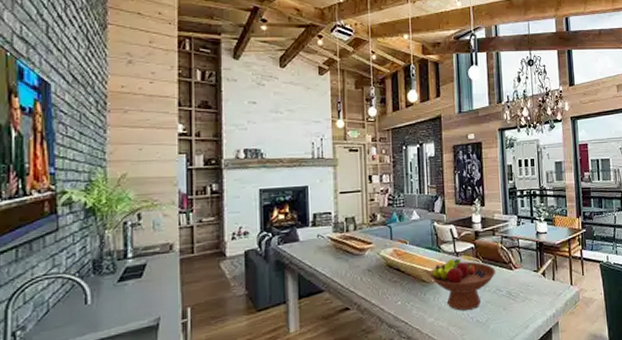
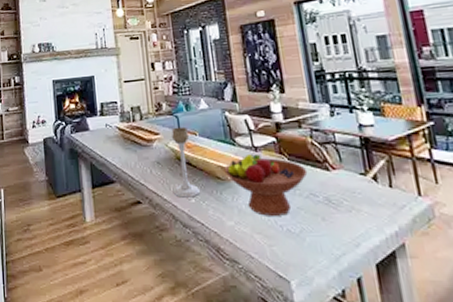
candle holder: none [381,236,407,301] -> present [171,126,201,198]

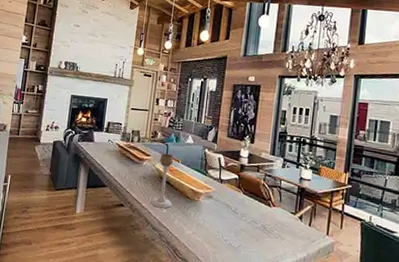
fruit bowl: present [224,154,308,216] -> none [194,184,255,233]

